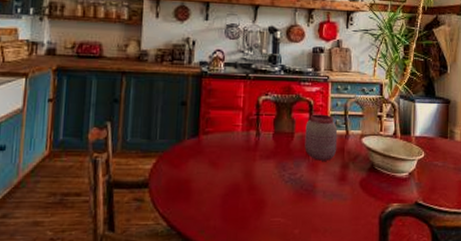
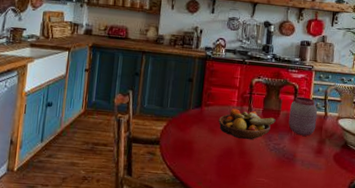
fruit bowl: none [220,135,289,171] -> present [218,108,276,139]

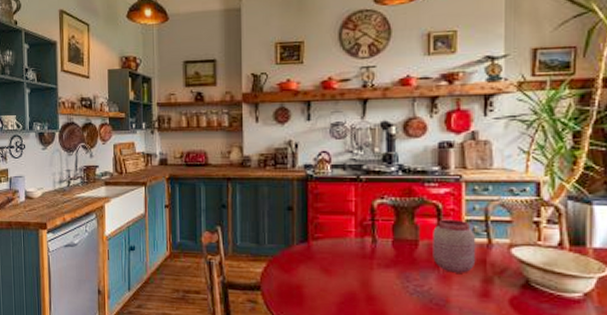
fruit bowl: present [218,108,276,139] -> none [332,241,413,280]

